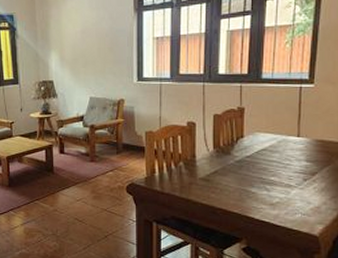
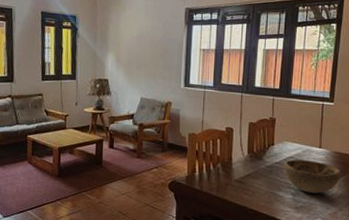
decorative bowl: none [256,152,323,188] -> present [284,159,340,194]

